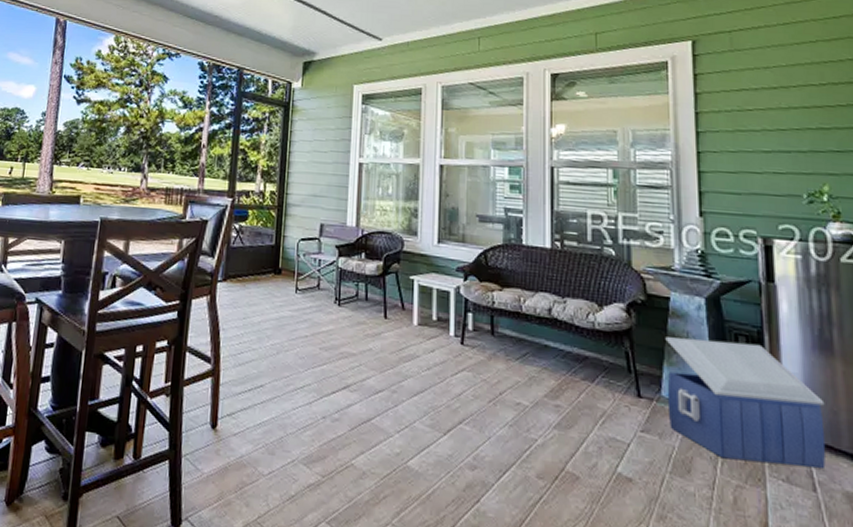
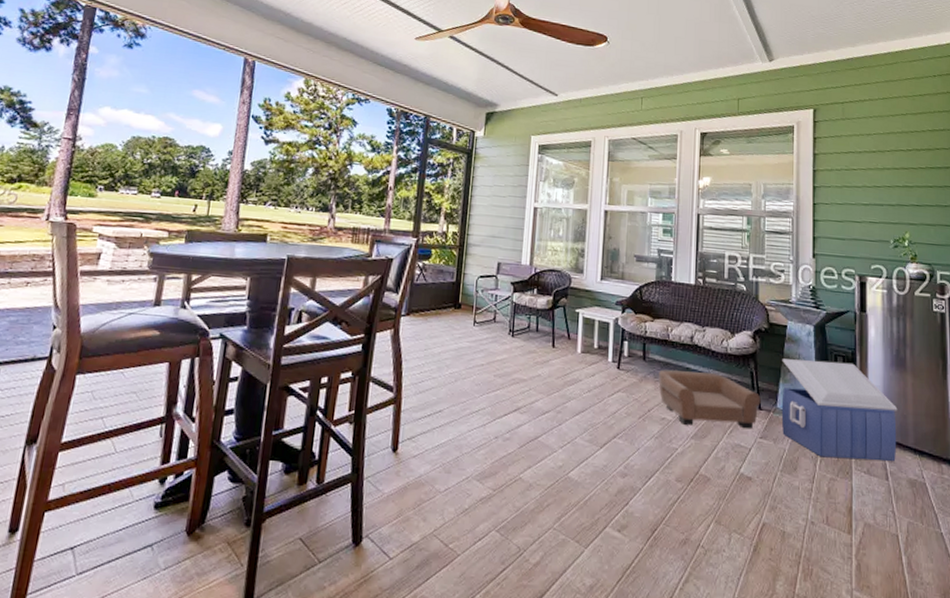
dog bed: none [511,346,640,421] -> present [658,369,761,429]

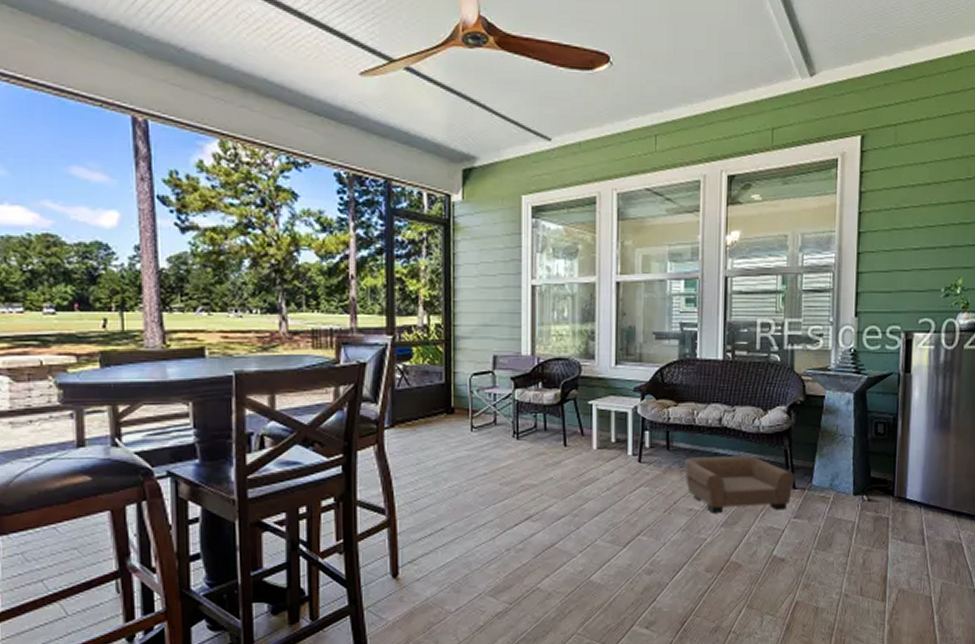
cooler: present [781,358,898,461] -> none [817,429,939,530]

